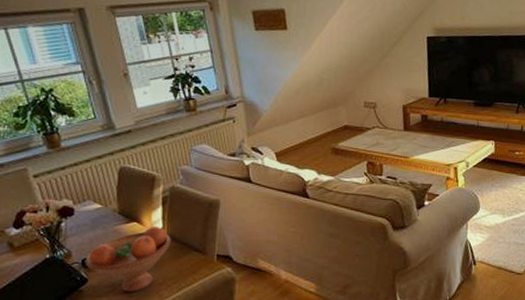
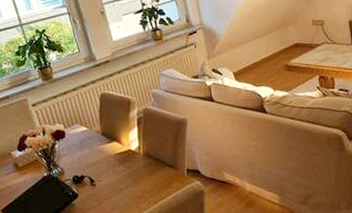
fruit bowl: present [84,225,171,292] -> none [75,144,146,206]

